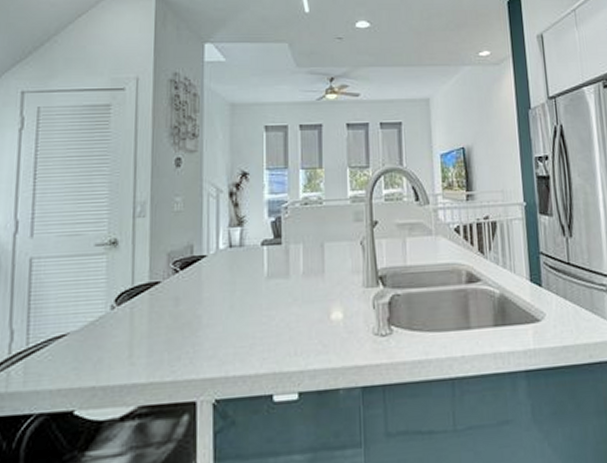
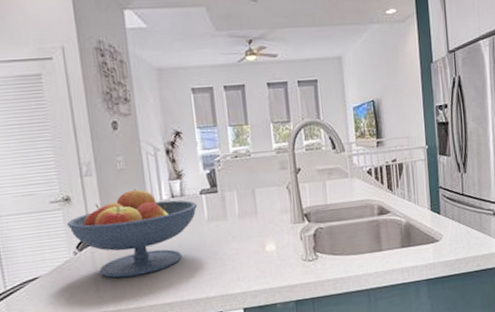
fruit bowl: none [110,235,258,342] -> present [67,189,198,278]

